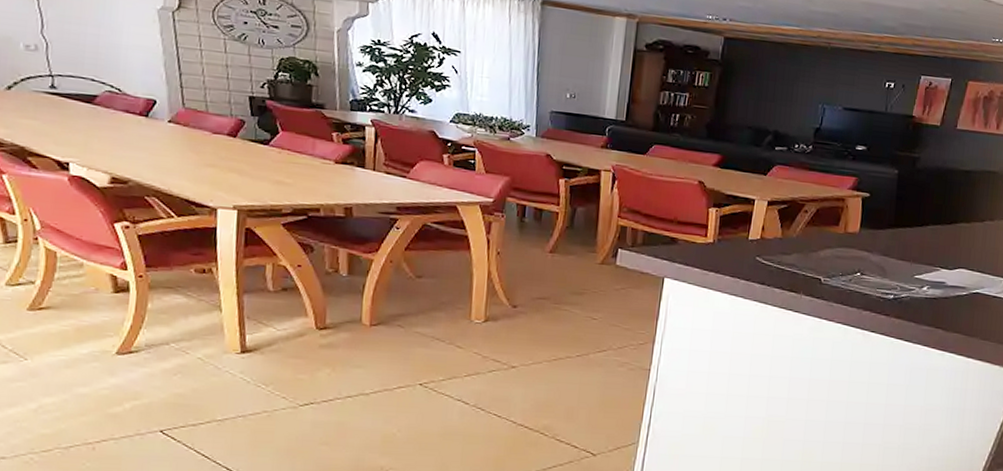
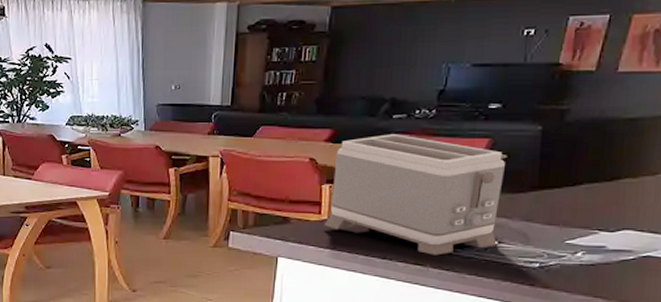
toaster: none [709,164,868,284] -> present [324,134,505,256]

